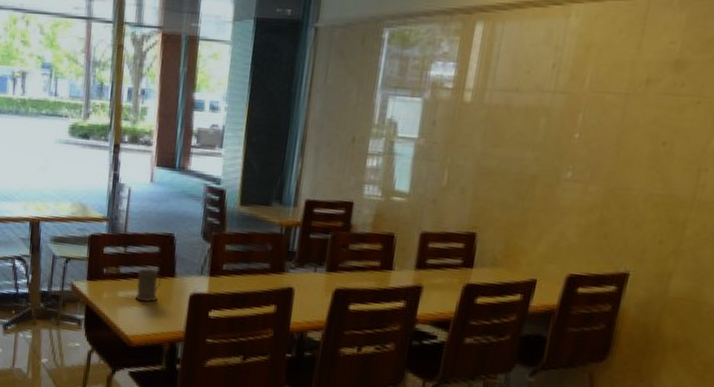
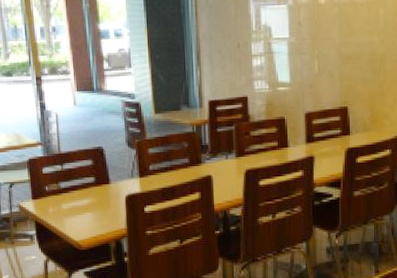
mug: present [135,268,161,302] -> none [76,179,98,209]

